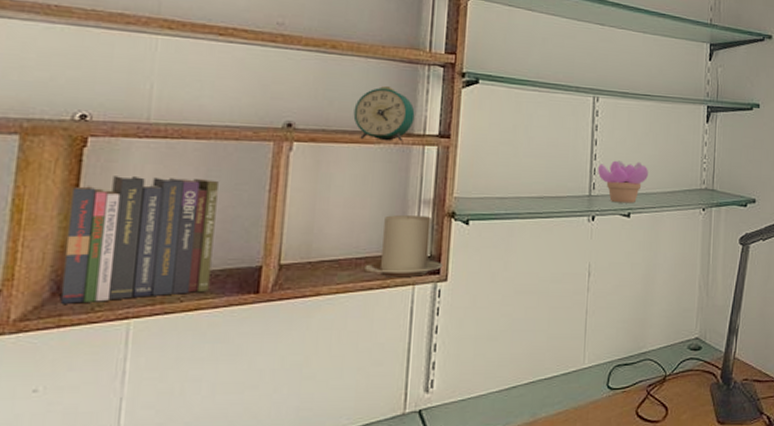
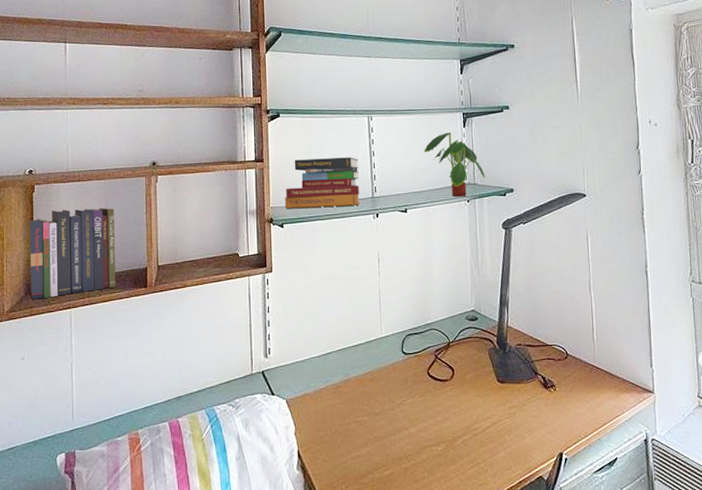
alarm clock: present [353,86,415,142] -> none [195,127,237,169]
candle: present [364,214,444,278] -> none [214,222,269,272]
books: none [473,140,577,204] -> present [284,157,360,208]
succulent plant: present [598,160,649,204] -> none [377,166,419,202]
plant: none [657,127,726,205] -> present [424,132,485,198]

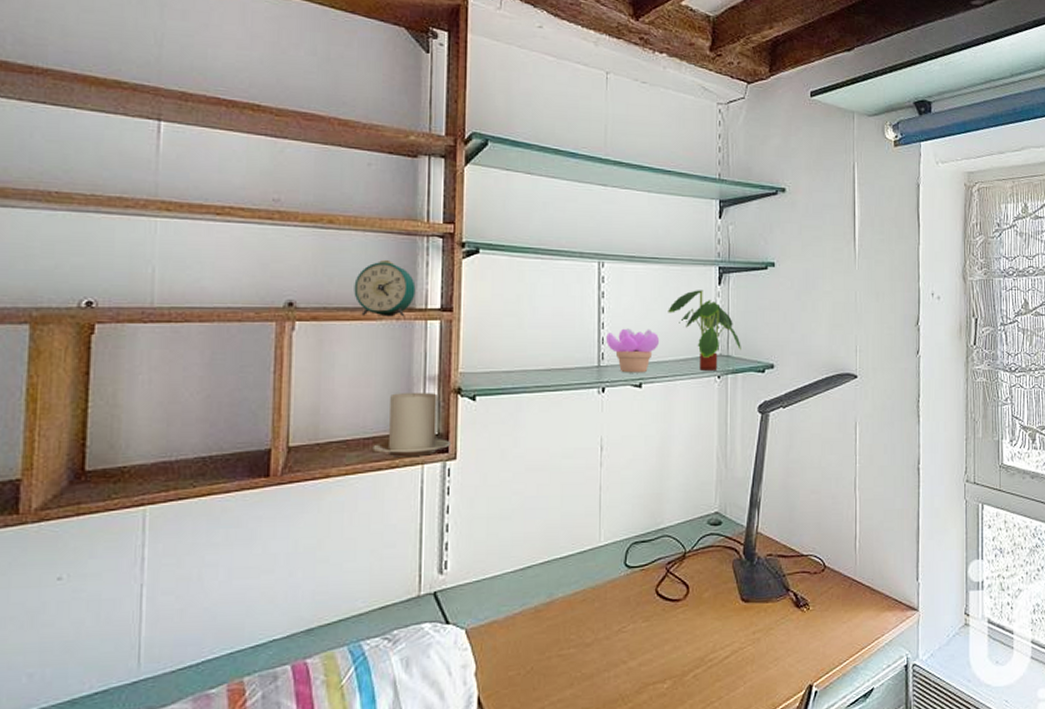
books: present [28,208,116,300] -> none [74,362,224,492]
alarm clock: none [195,127,237,169] -> present [354,260,416,317]
candle: none [214,222,269,272] -> present [373,392,452,457]
books: present [284,157,360,208] -> none [479,311,583,376]
succulent plant: none [377,166,419,202] -> present [606,328,660,373]

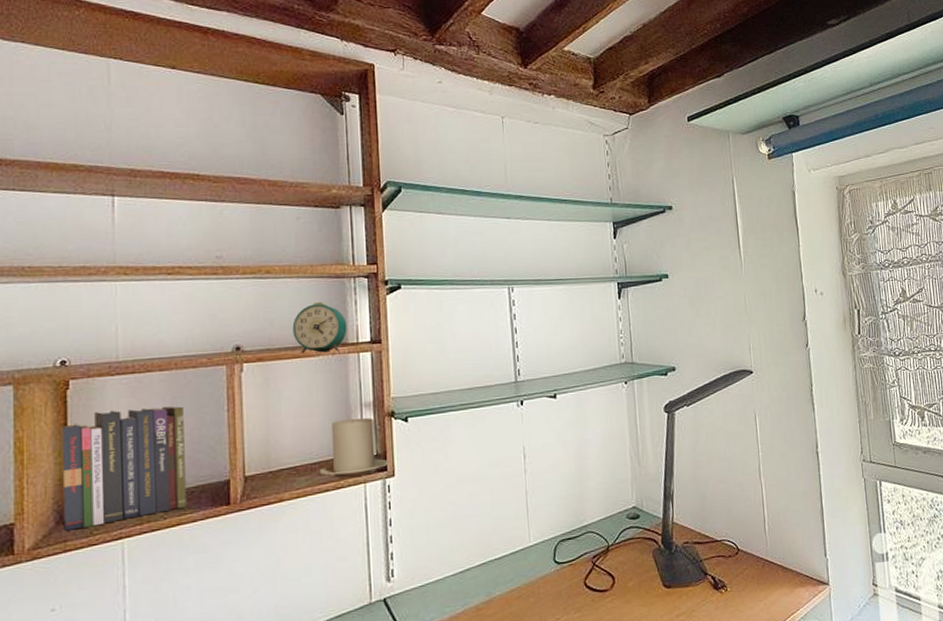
books: none [74,362,224,492] -> present [59,406,187,531]
succulent plant: present [606,328,660,373] -> none [521,344,570,386]
plant: present [668,290,741,372] -> none [574,305,644,379]

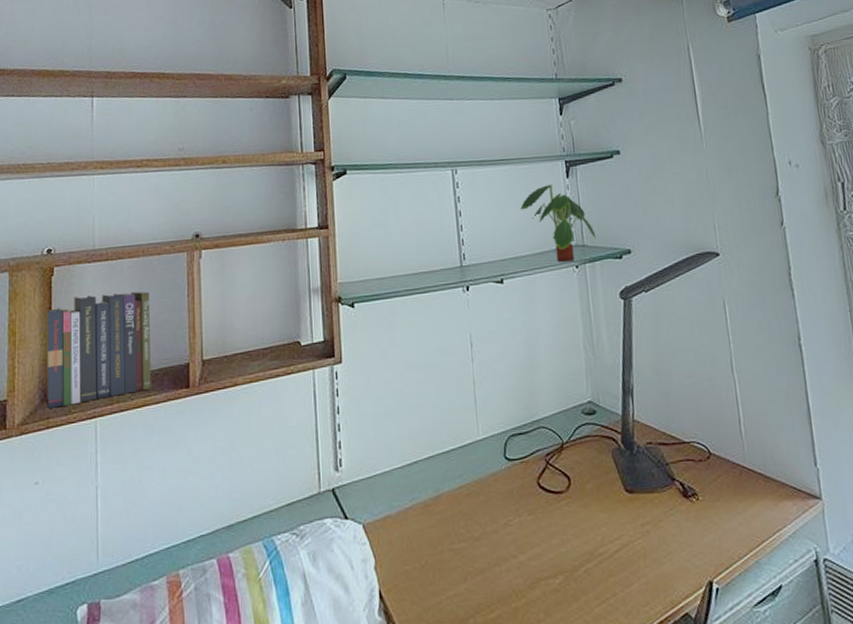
alarm clock: present [292,302,347,354] -> none [246,189,296,241]
candle: present [319,417,390,479] -> none [271,303,337,364]
plant: none [574,305,644,379] -> present [520,185,596,263]

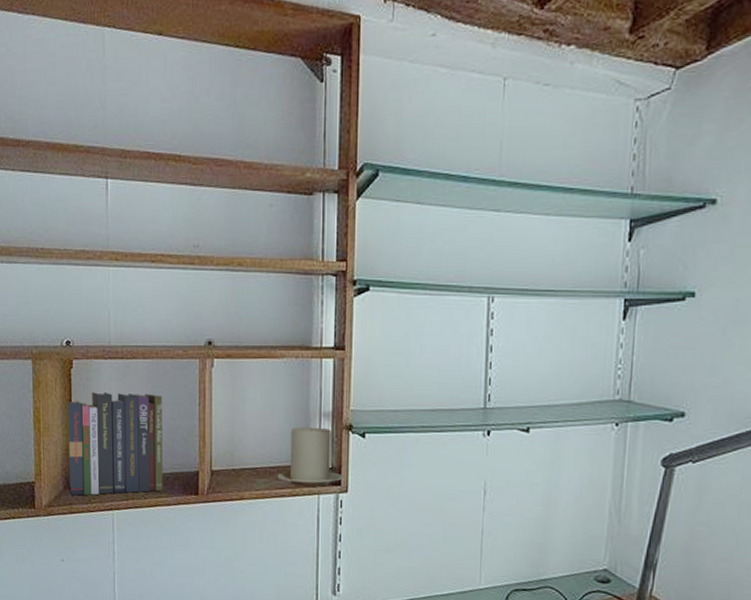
candle: none [271,303,337,364] -> present [277,427,344,487]
plant: present [520,185,596,263] -> none [562,326,646,419]

